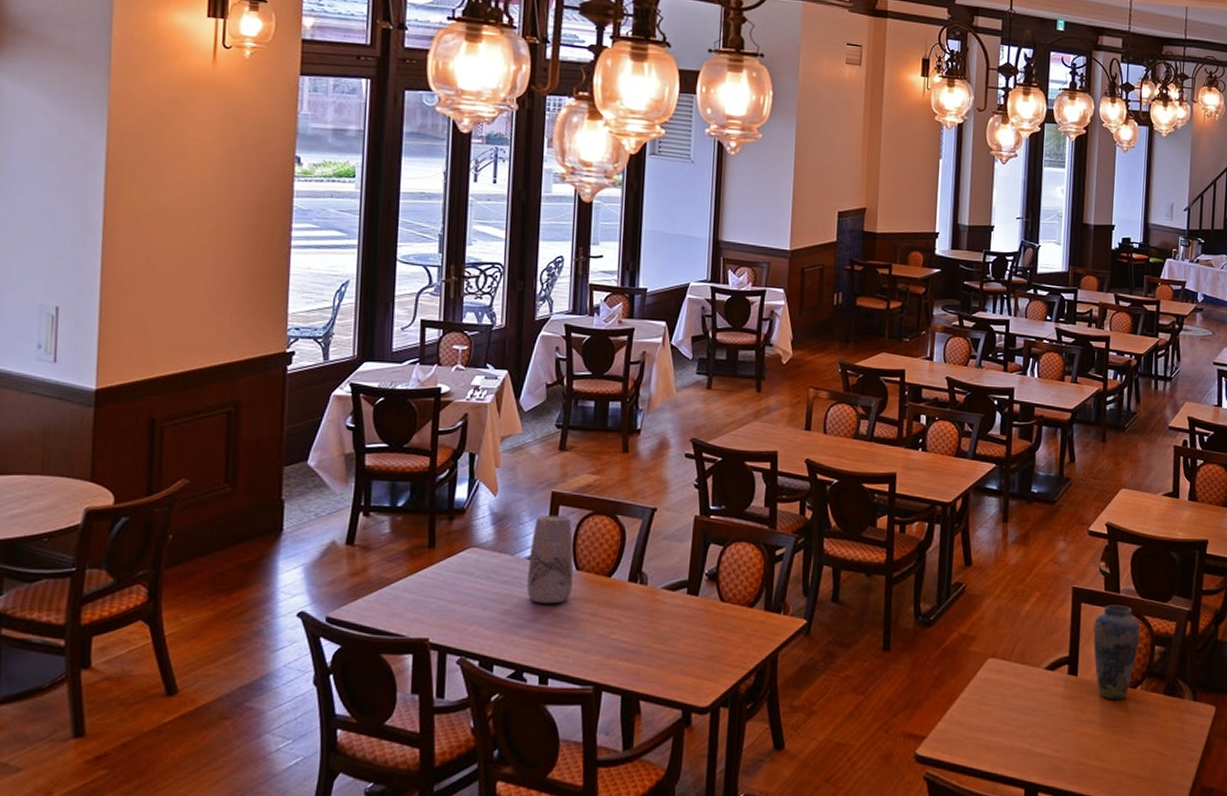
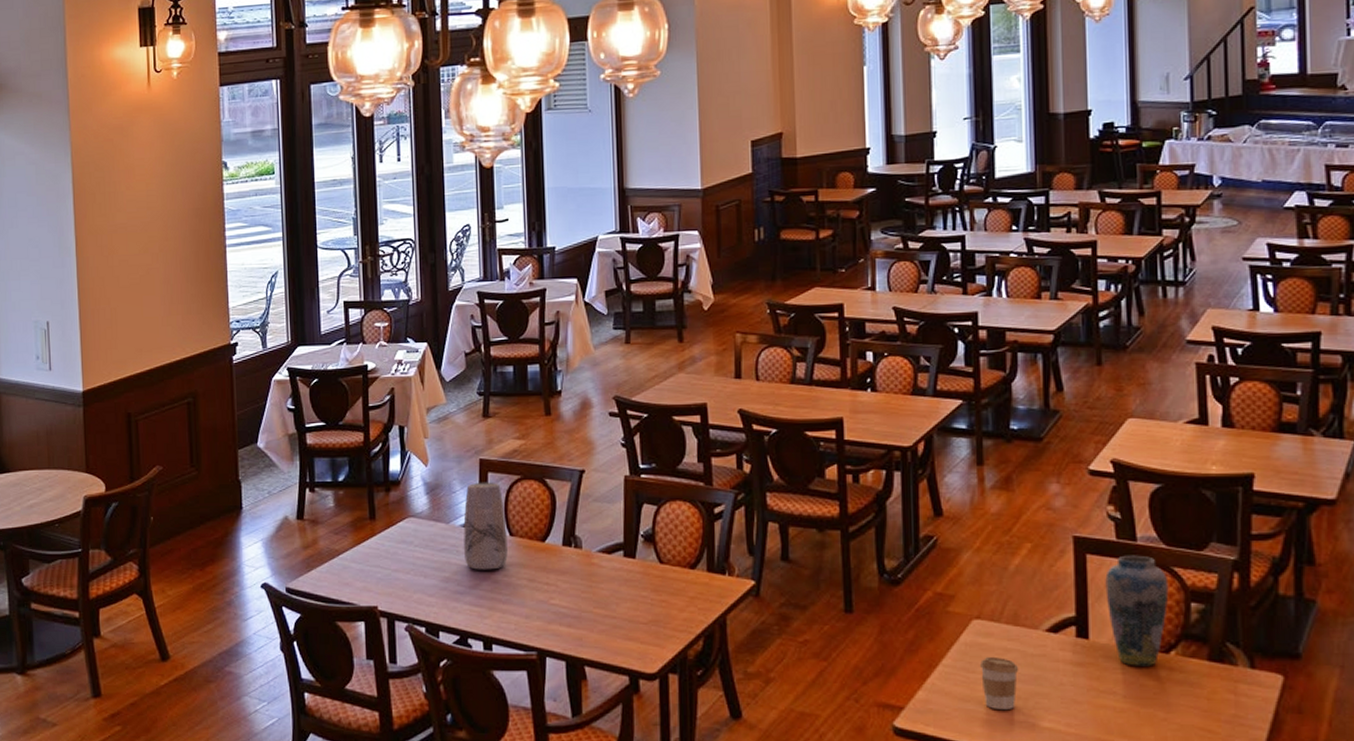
coffee cup: none [990,692,1022,737] -> present [979,657,1019,709]

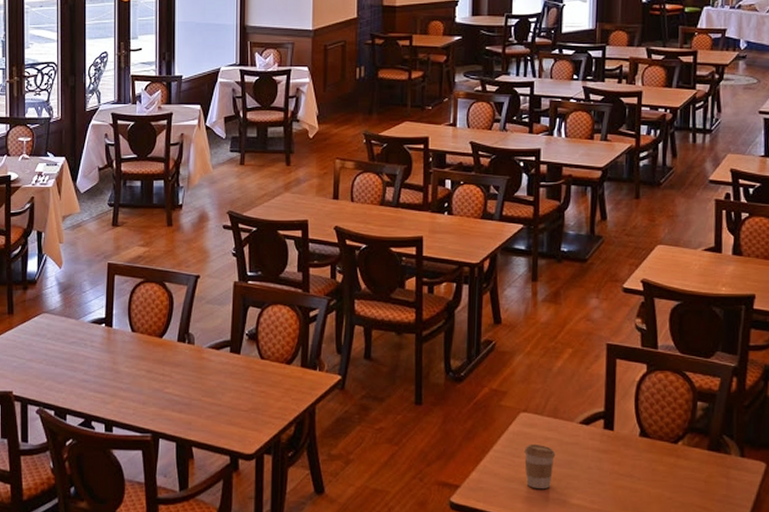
vase: present [463,482,508,570] -> none [91,283,129,362]
vase: present [1105,555,1169,666] -> none [630,360,681,454]

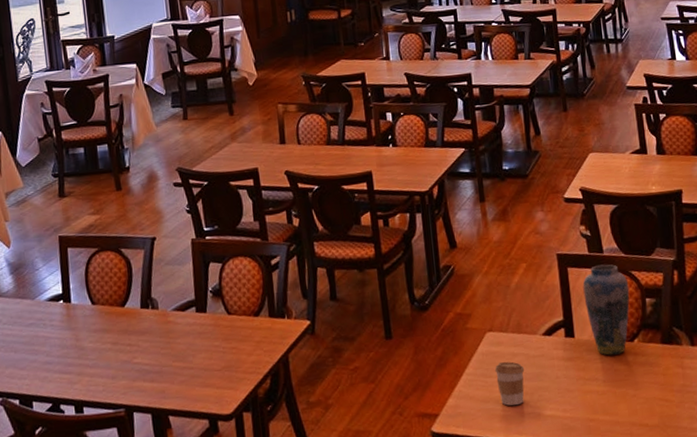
vase: none [630,360,681,454] -> present [582,264,630,355]

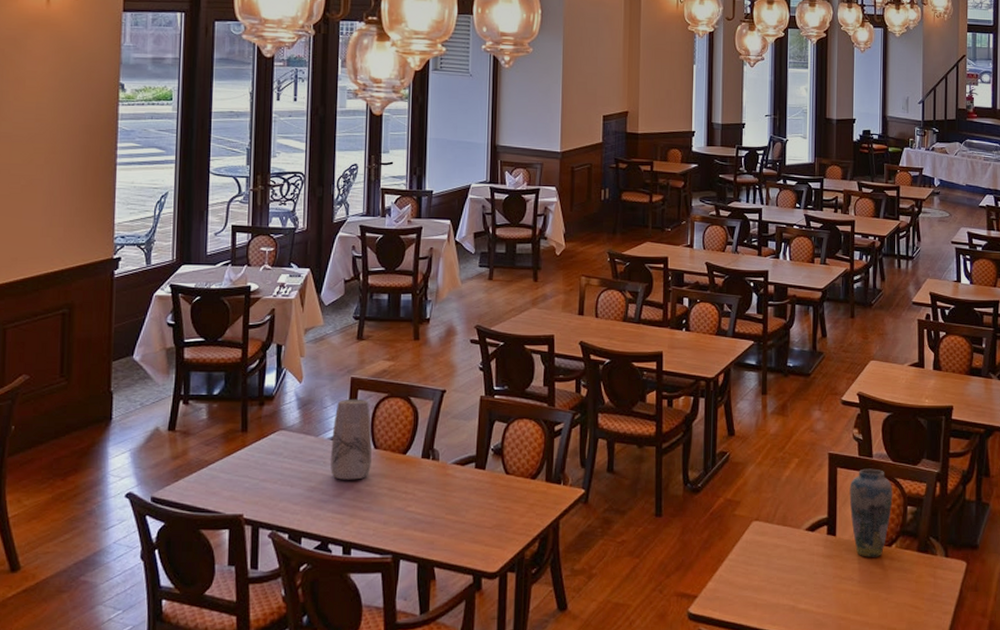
vase: none [47,256,92,340] -> present [331,398,372,480]
coffee cup: present [494,361,525,406] -> none [756,552,785,595]

